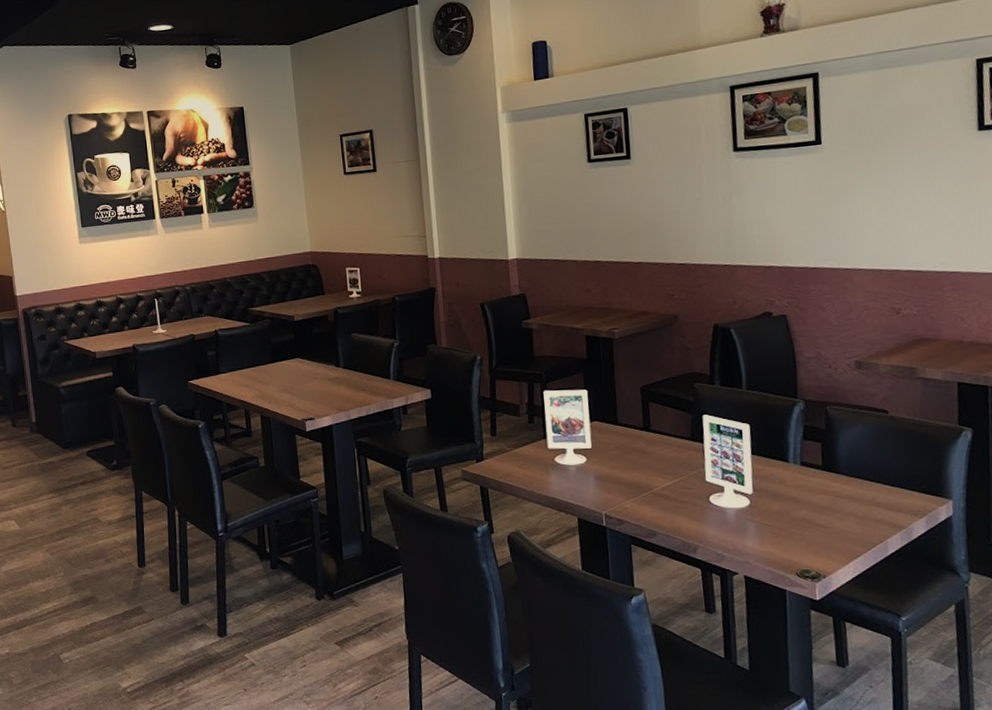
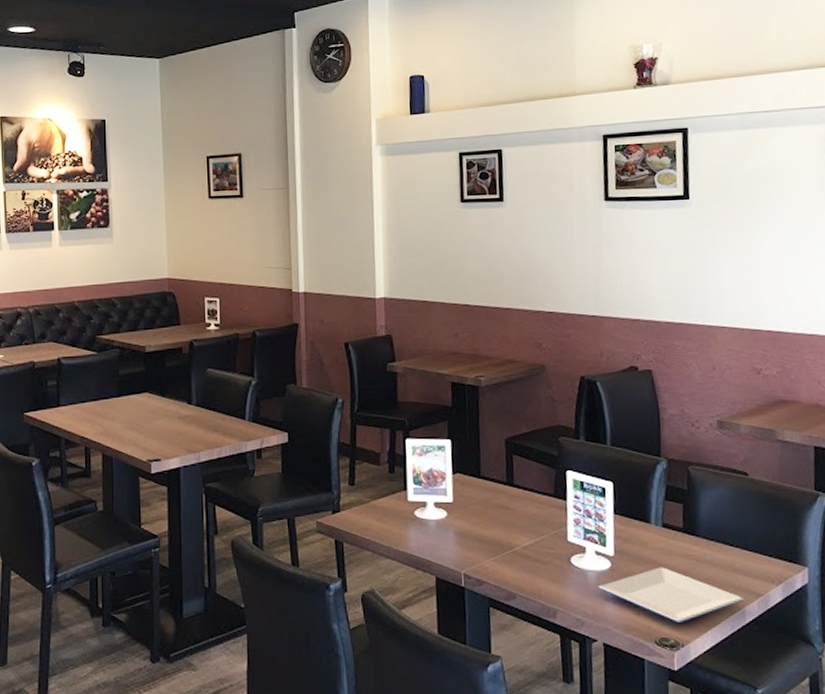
plate: none [738,503,887,556] -> present [599,567,745,624]

